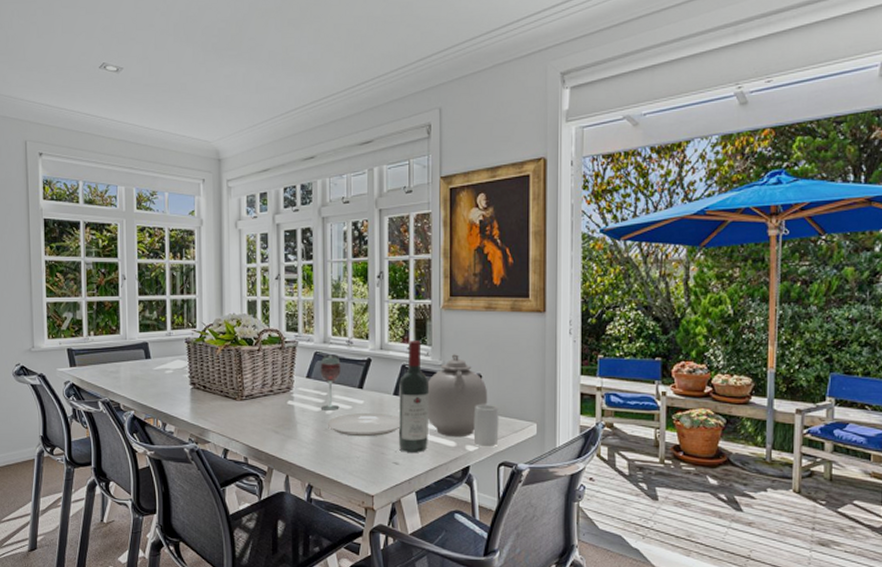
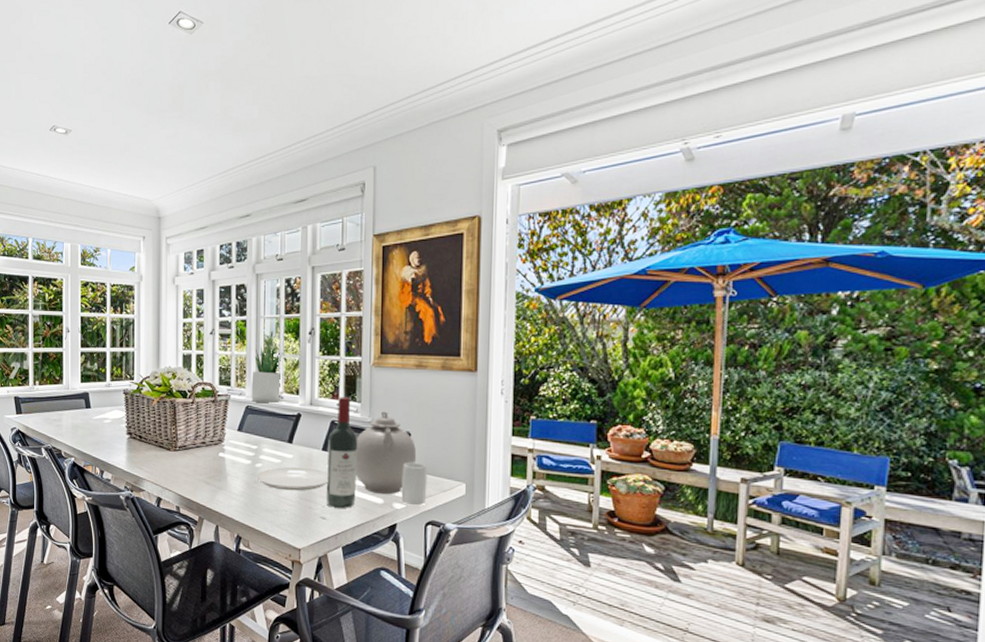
planter: none [320,290,352,349] -> present [251,345,283,404]
wineglass: present [320,354,342,410] -> none [251,408,272,464]

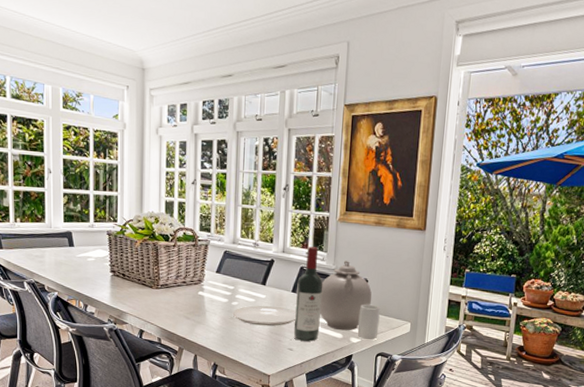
planter: present [251,345,283,404] -> none [229,198,259,250]

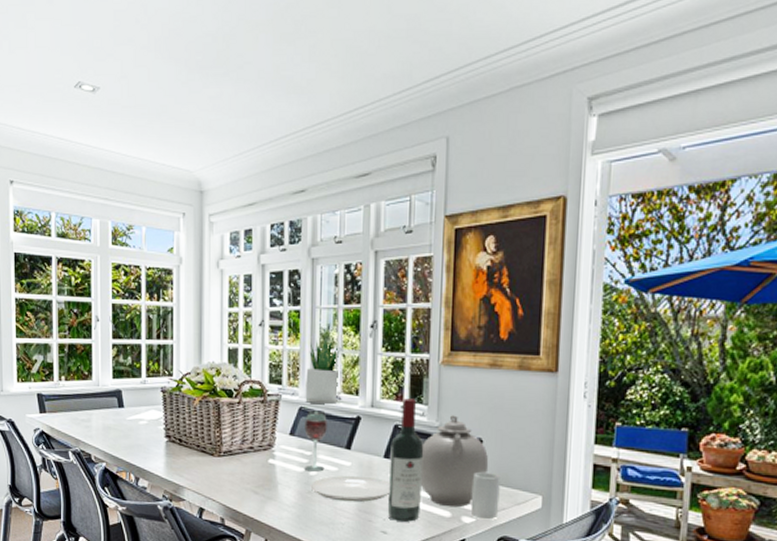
wineglass: none [228,253,248,302] -> present [304,410,328,472]
planter: none [229,198,259,250] -> present [305,340,341,405]

